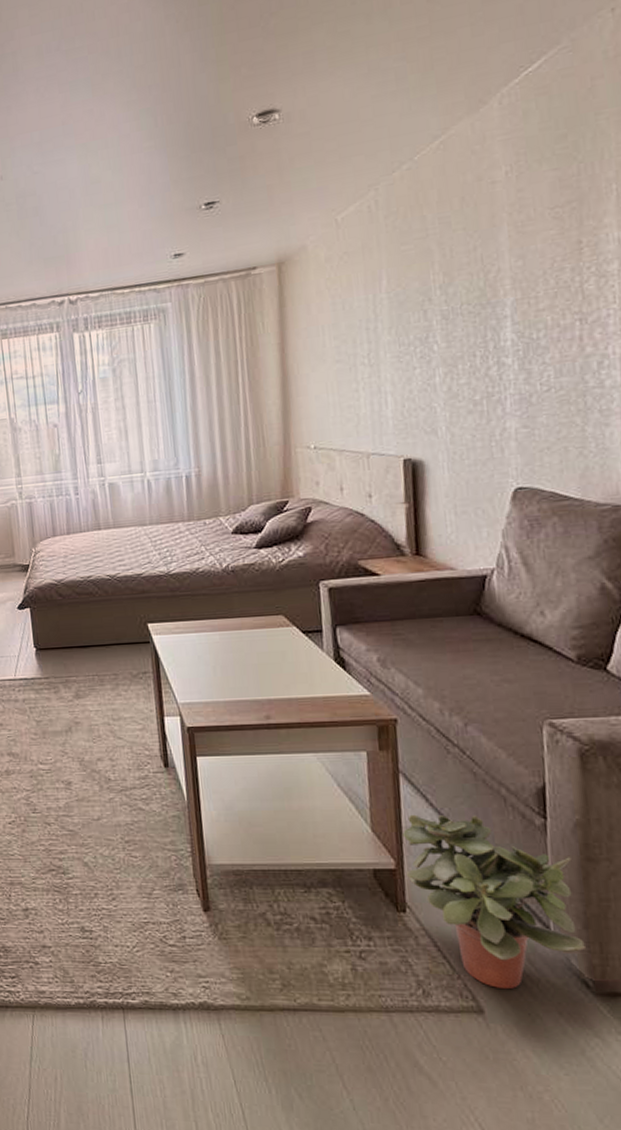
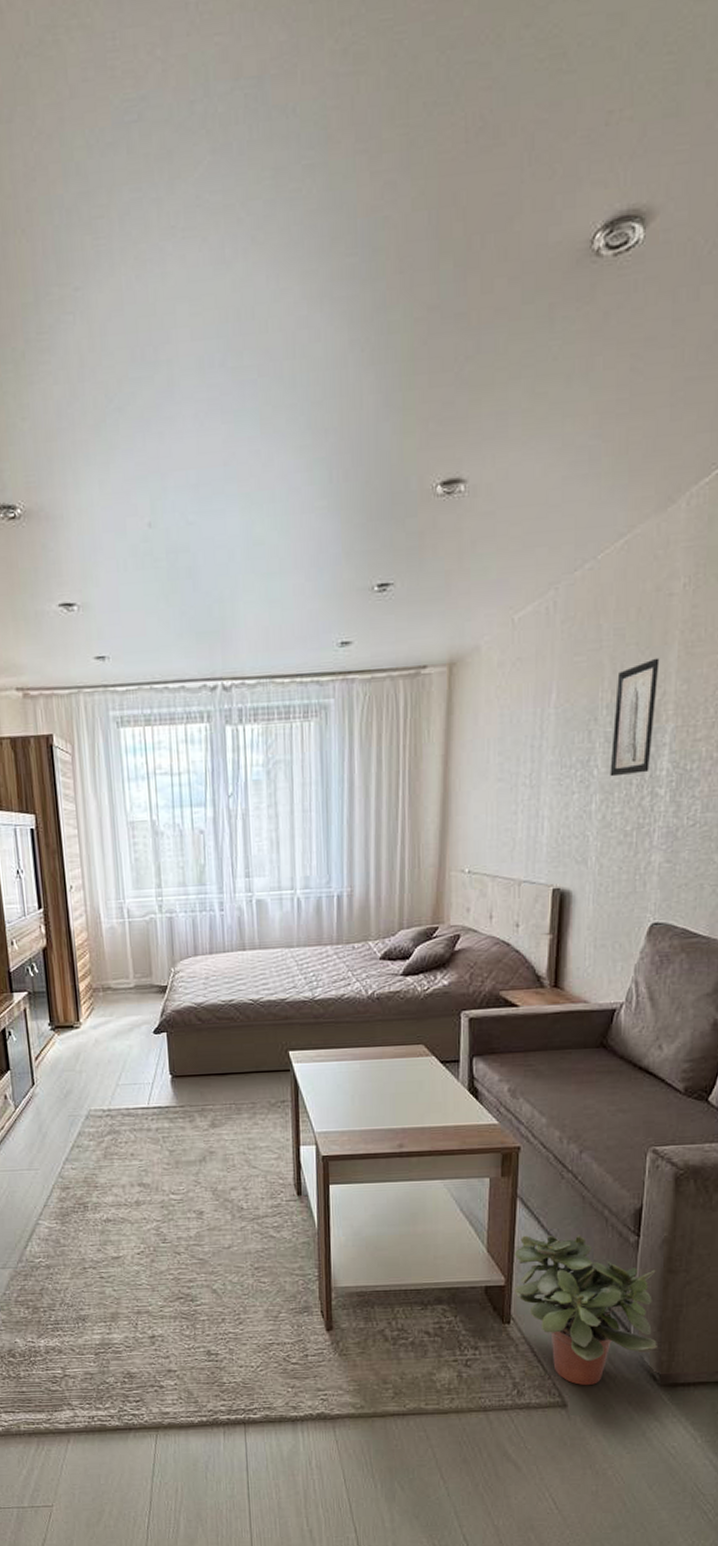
wall art: none [447,239,493,351] -> present [610,657,660,777]

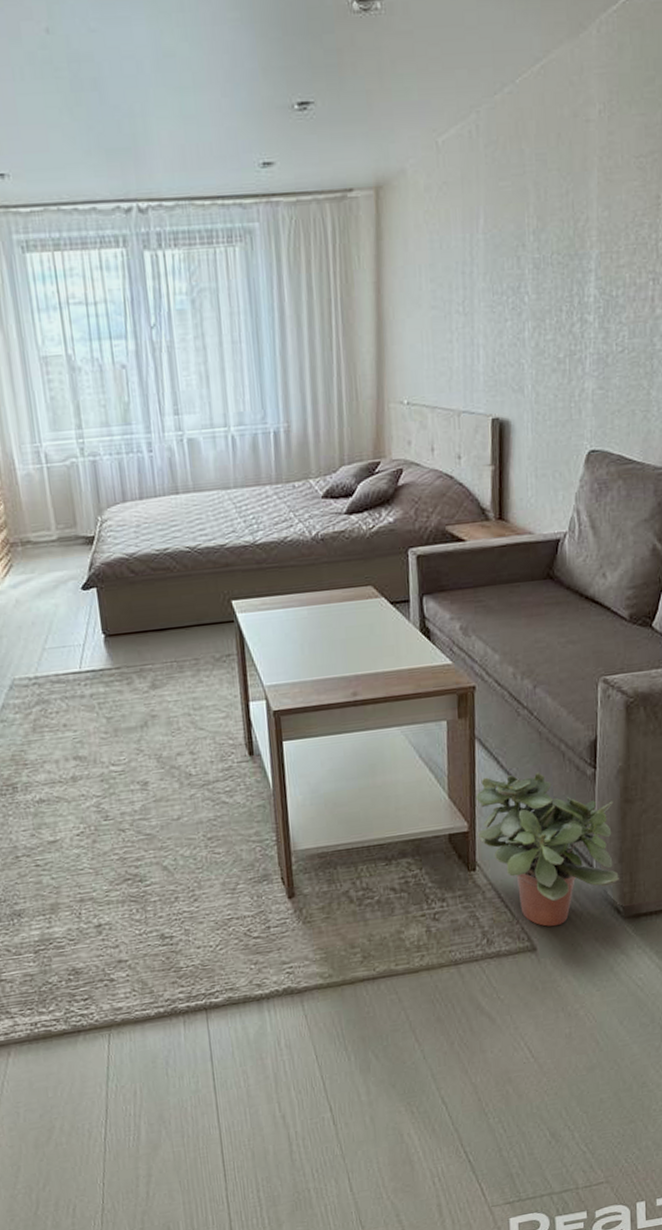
wall art: present [610,657,660,777] -> none [540,183,581,304]

